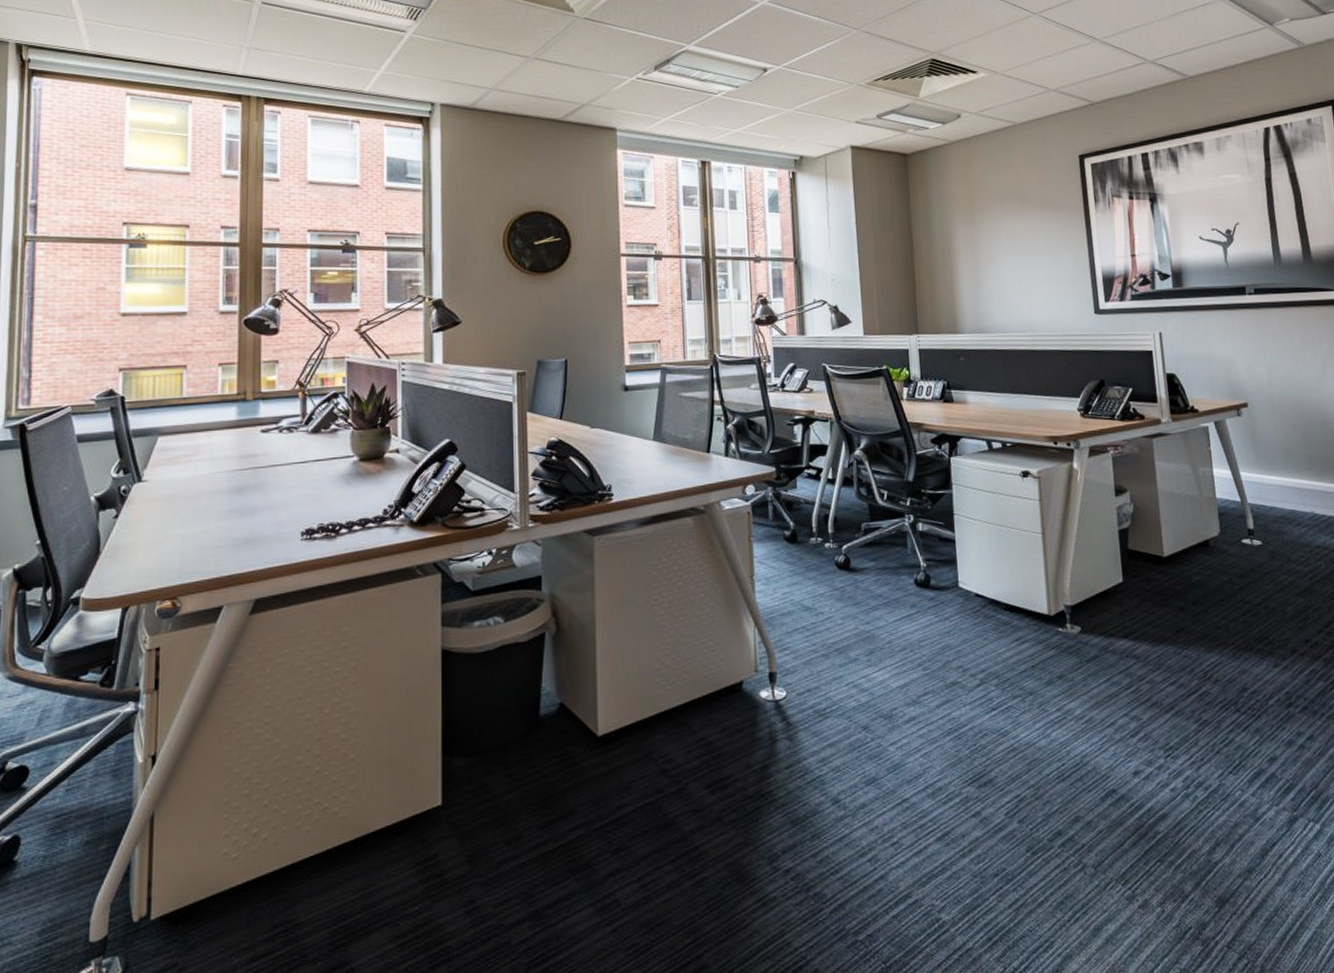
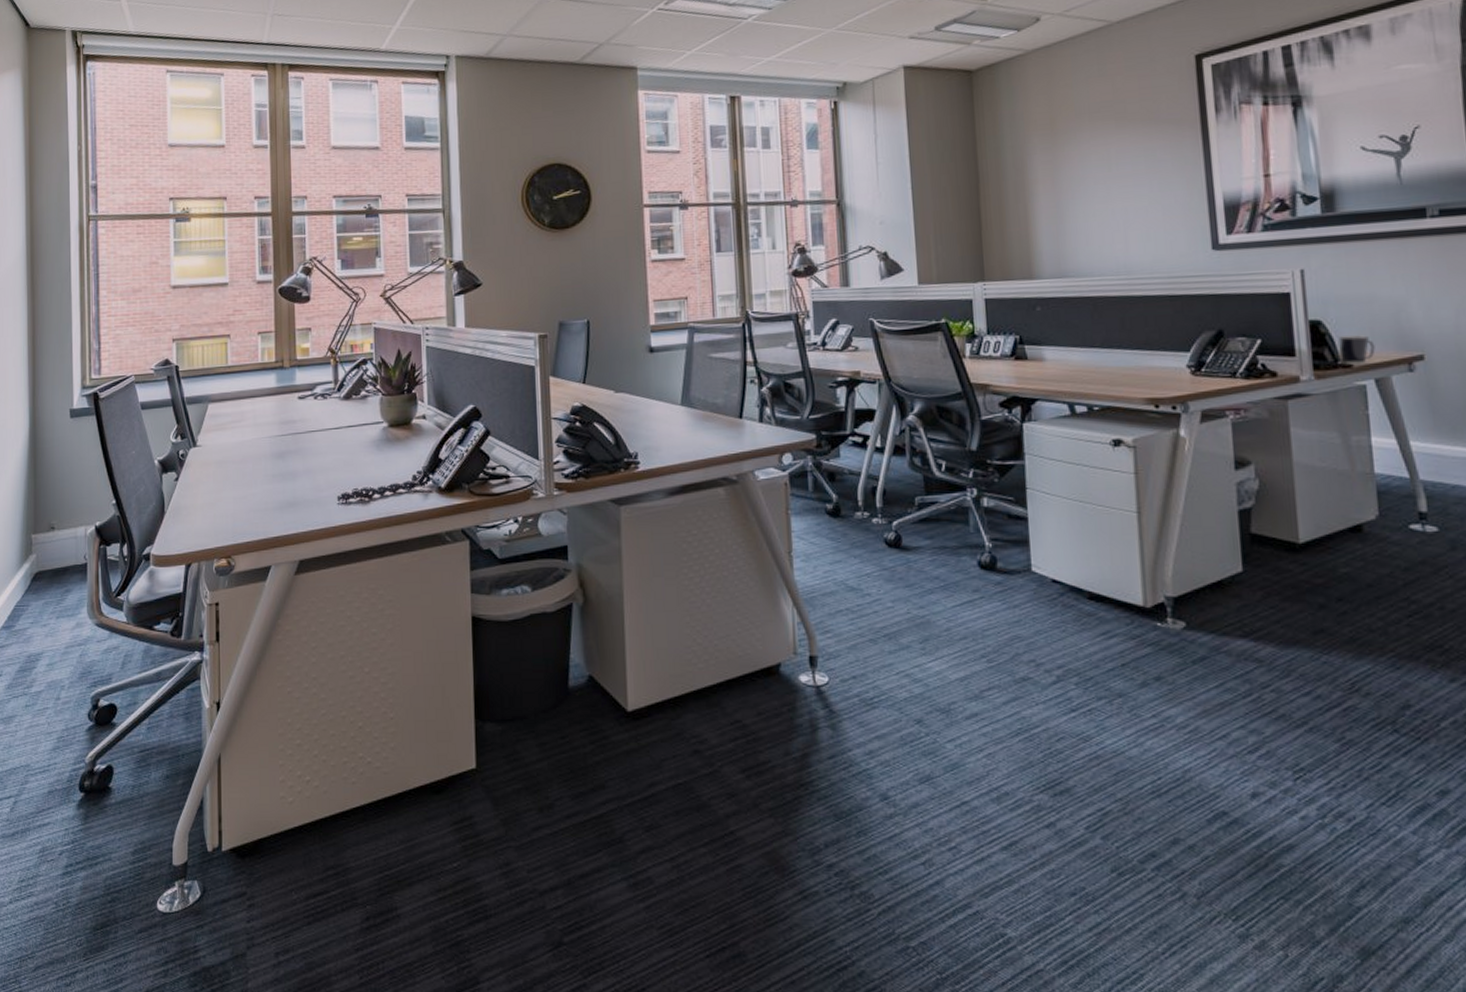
mug: none [1188,386,1214,410] -> present [1338,335,1376,365]

